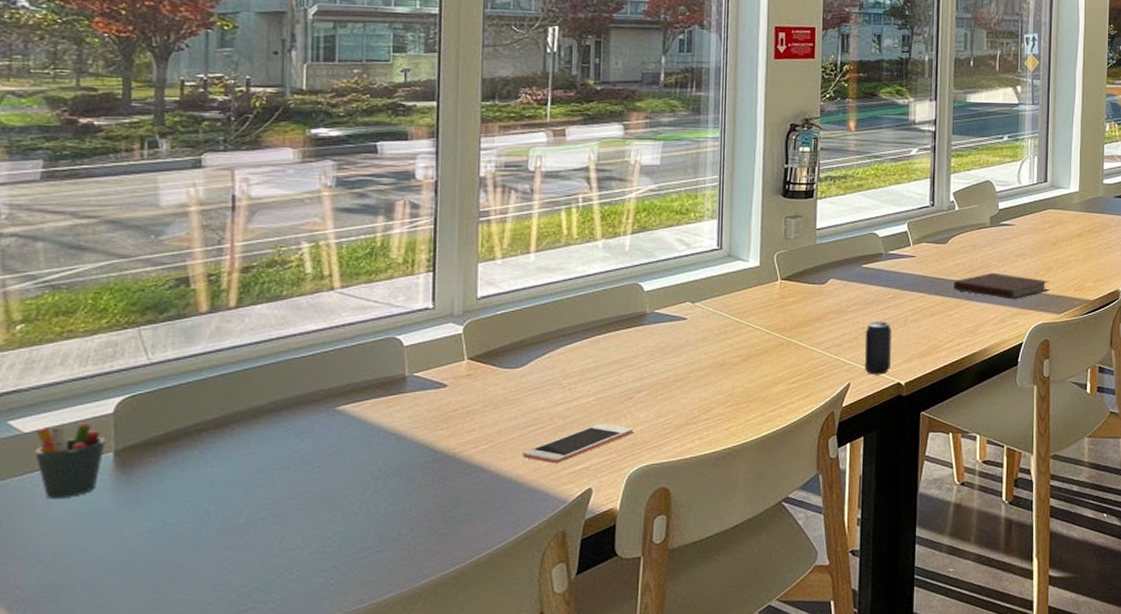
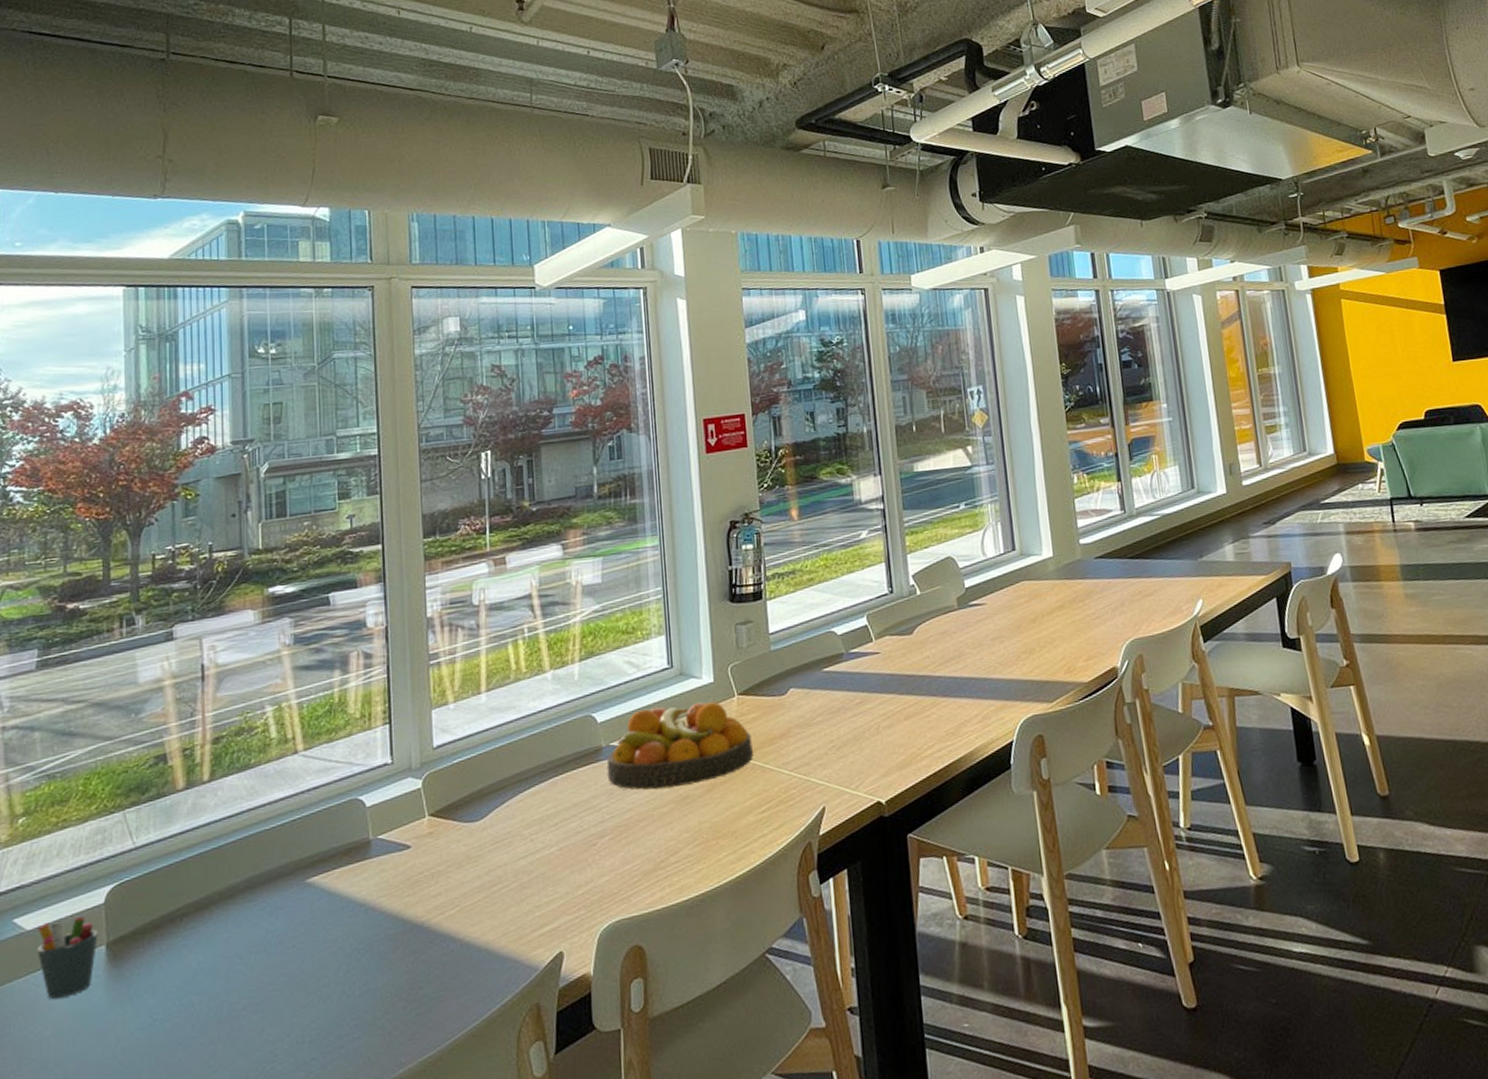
cell phone: present [523,424,633,464] -> none [490,876,600,926]
fruit bowl: none [649,282,790,355] -> present [606,701,753,791]
beverage can: present [864,321,891,375] -> none [834,731,867,795]
notebook: present [953,272,1050,300] -> none [925,661,1035,691]

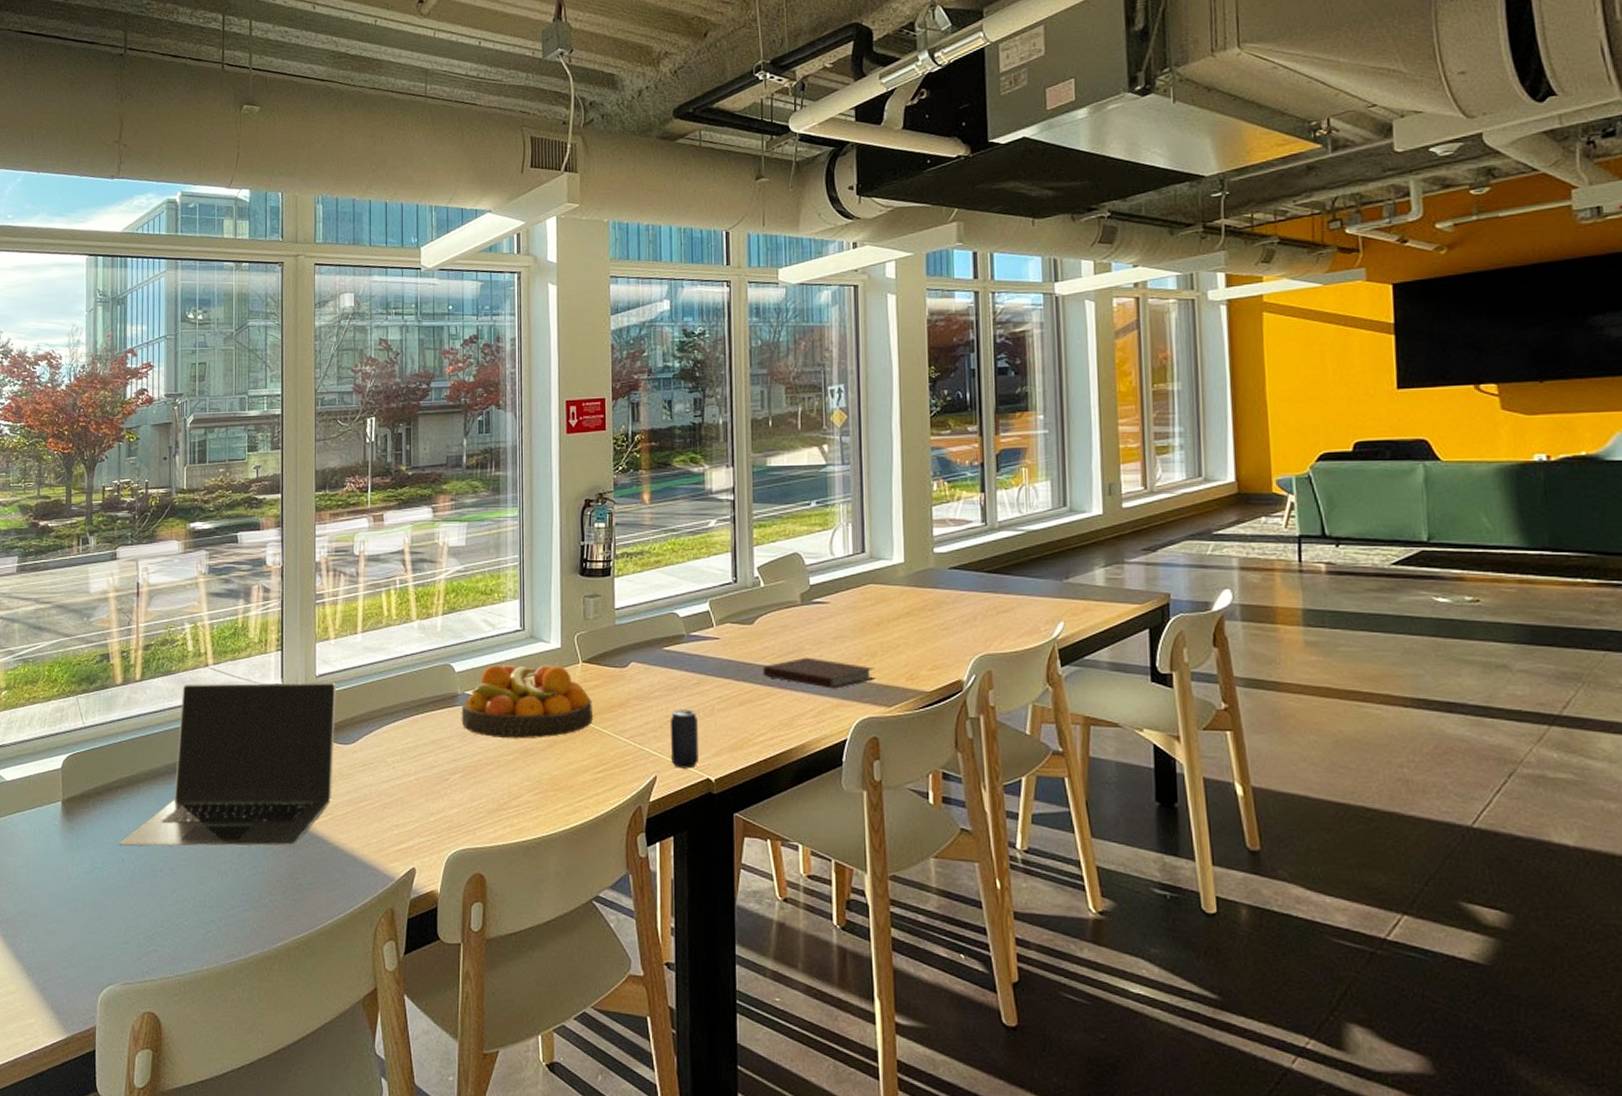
pen holder: present [37,917,98,1000] -> none [13,776,57,839]
laptop: none [186,753,459,988] -> present [119,682,336,847]
beverage can: none [834,731,867,795] -> present [670,709,698,769]
notebook: none [925,661,1035,691] -> present [763,657,875,689]

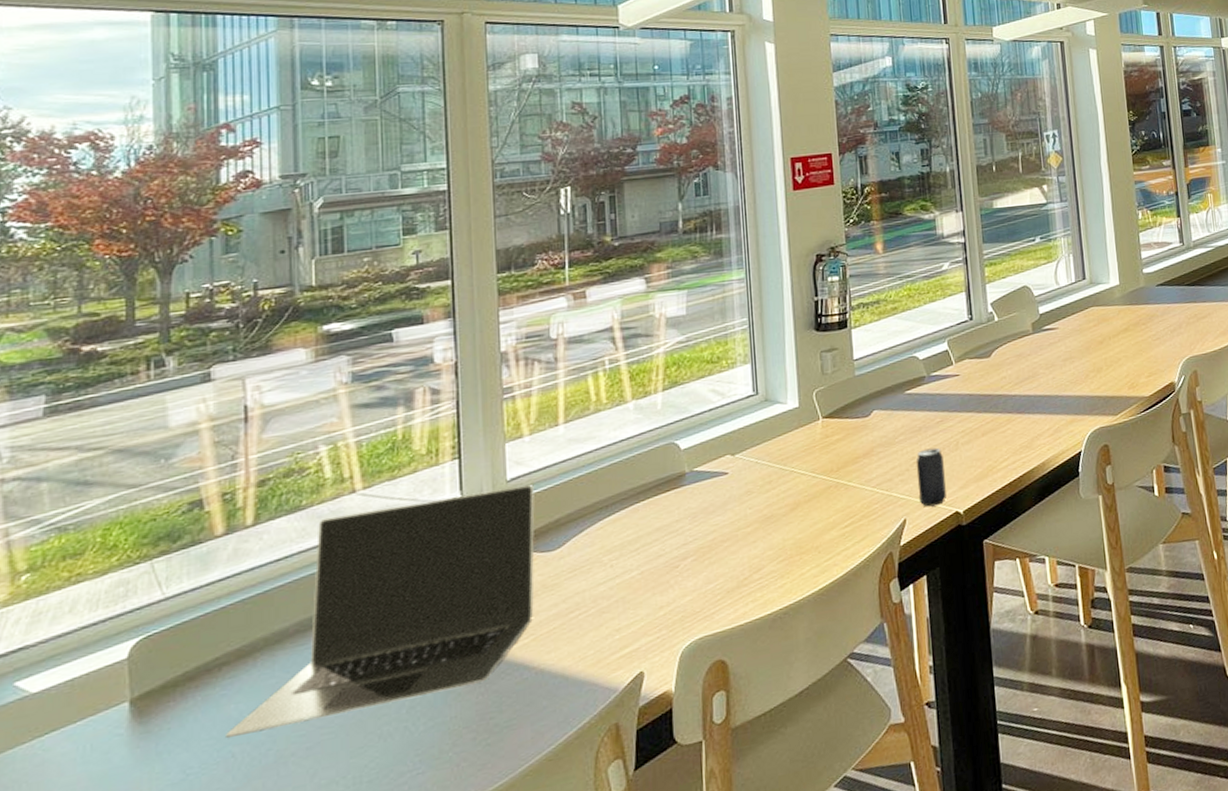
fruit bowl: present [461,664,593,739] -> none [690,425,837,513]
notebook: present [763,657,875,689] -> none [1002,380,1102,407]

